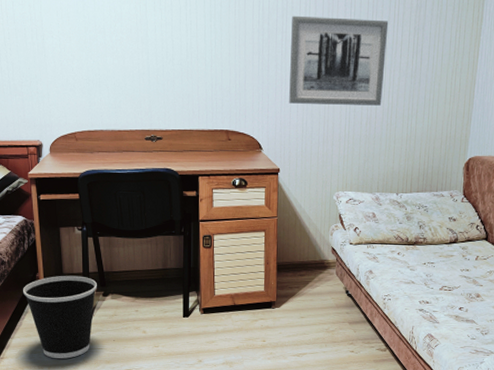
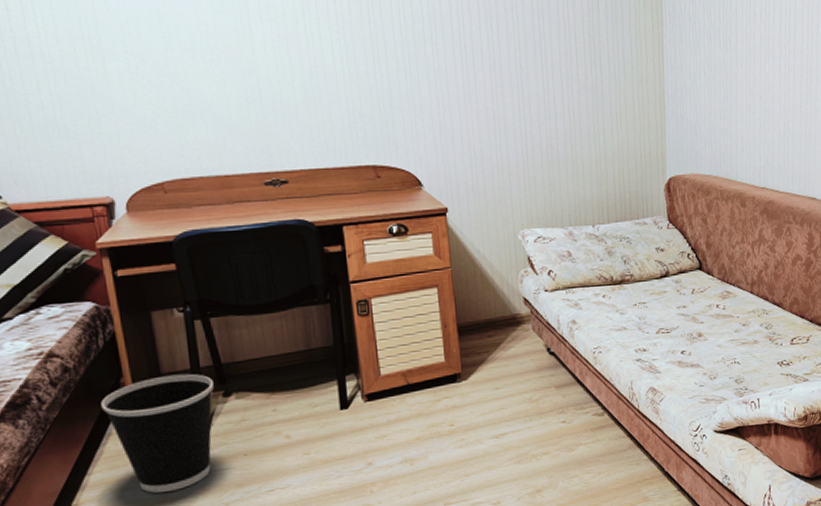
wall art: present [289,15,389,106] -> none [442,23,562,128]

